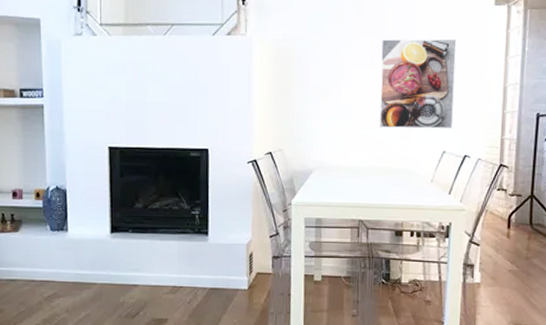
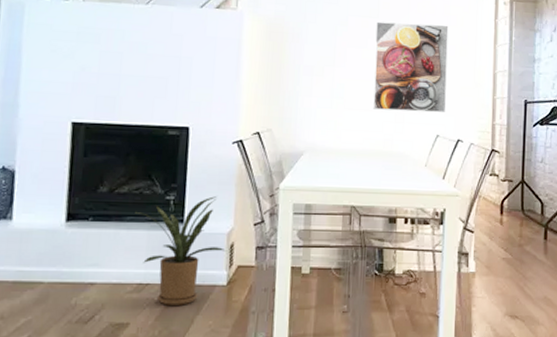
house plant: none [166,211,246,306] -> present [135,196,226,305]

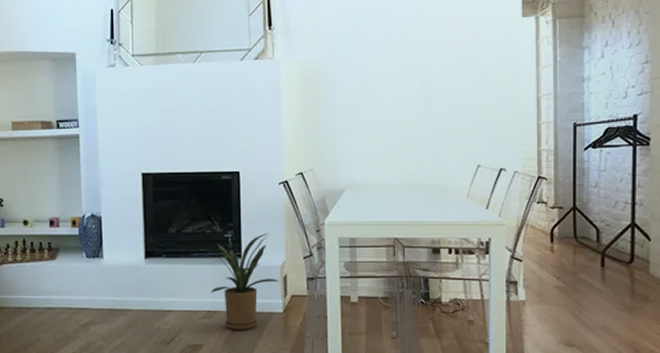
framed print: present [373,21,449,113] -> none [409,52,485,143]

